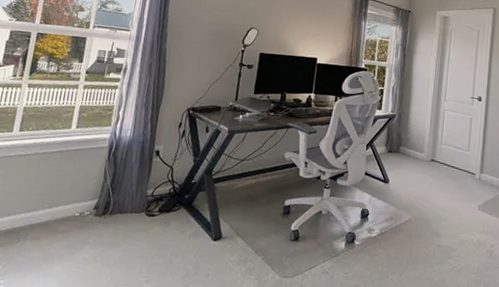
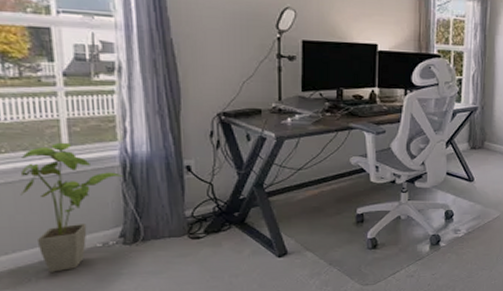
house plant: none [32,124,109,236] -> present [20,142,124,272]

